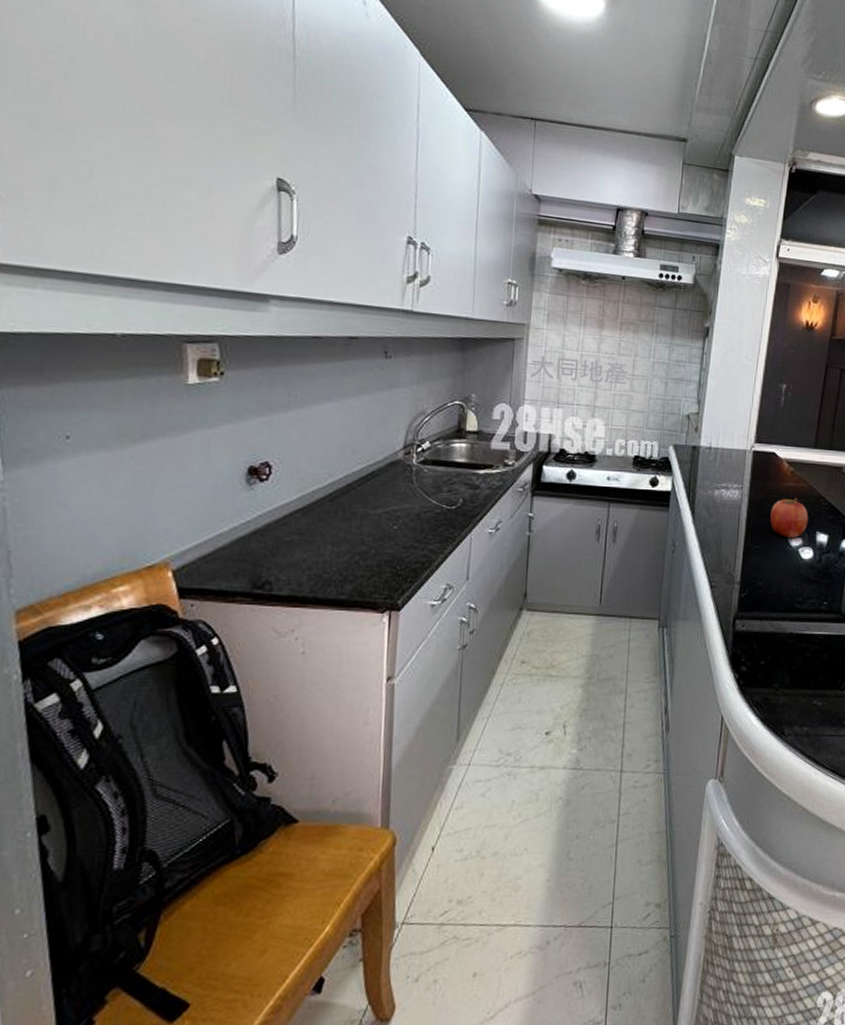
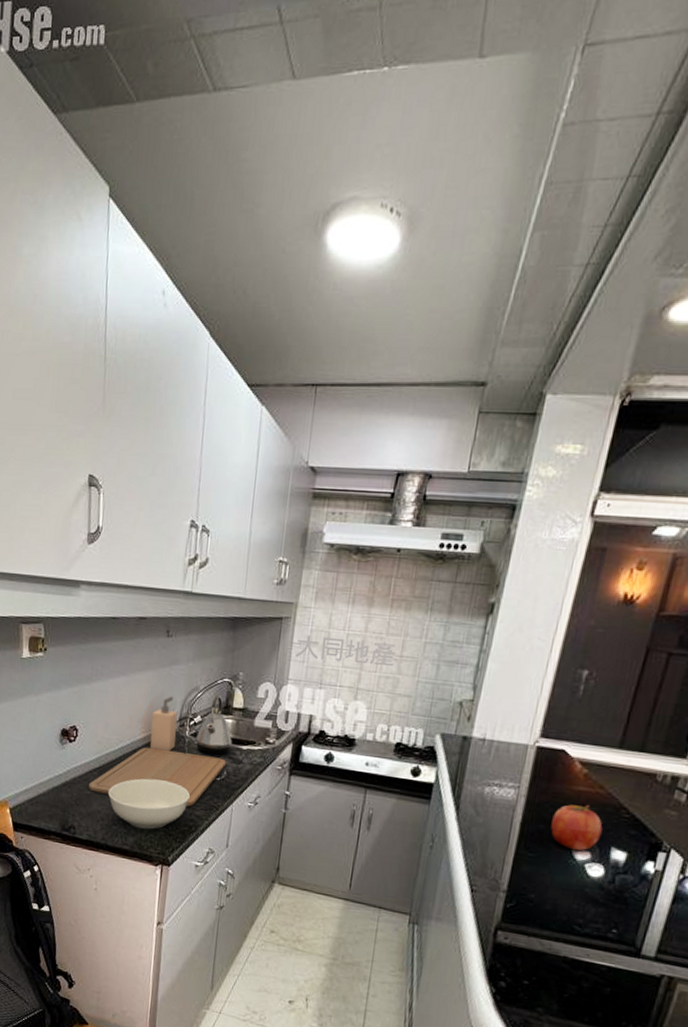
chopping board: none [289,480,463,542] -> present [89,747,227,807]
bowl: none [315,515,421,573] -> present [107,778,190,830]
soap dispenser: none [368,422,402,482] -> present [149,696,178,751]
kettle: none [424,417,467,482] -> present [195,694,232,755]

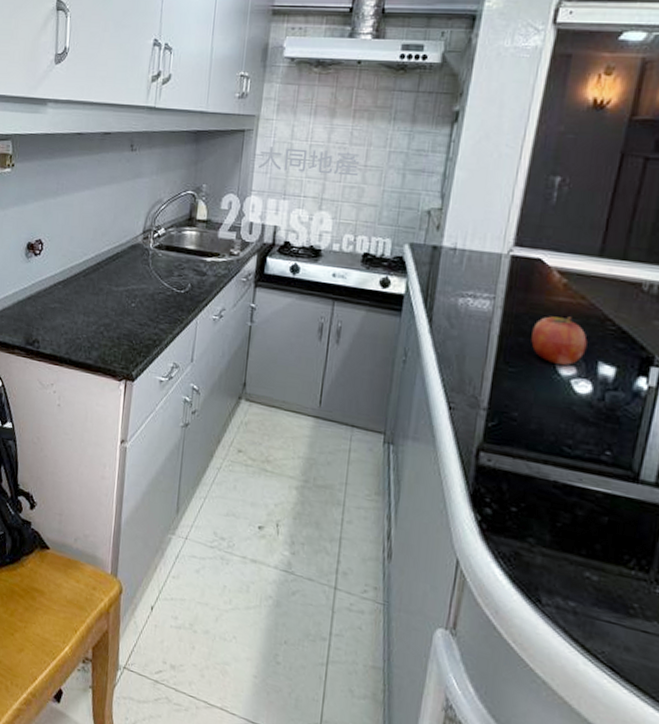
chopping board: present [89,747,227,807] -> none [53,259,191,320]
bowl: present [107,778,190,830] -> none [72,291,154,343]
soap dispenser: present [149,696,178,751] -> none [113,209,142,264]
kettle: present [195,694,232,755] -> none [159,206,196,267]

